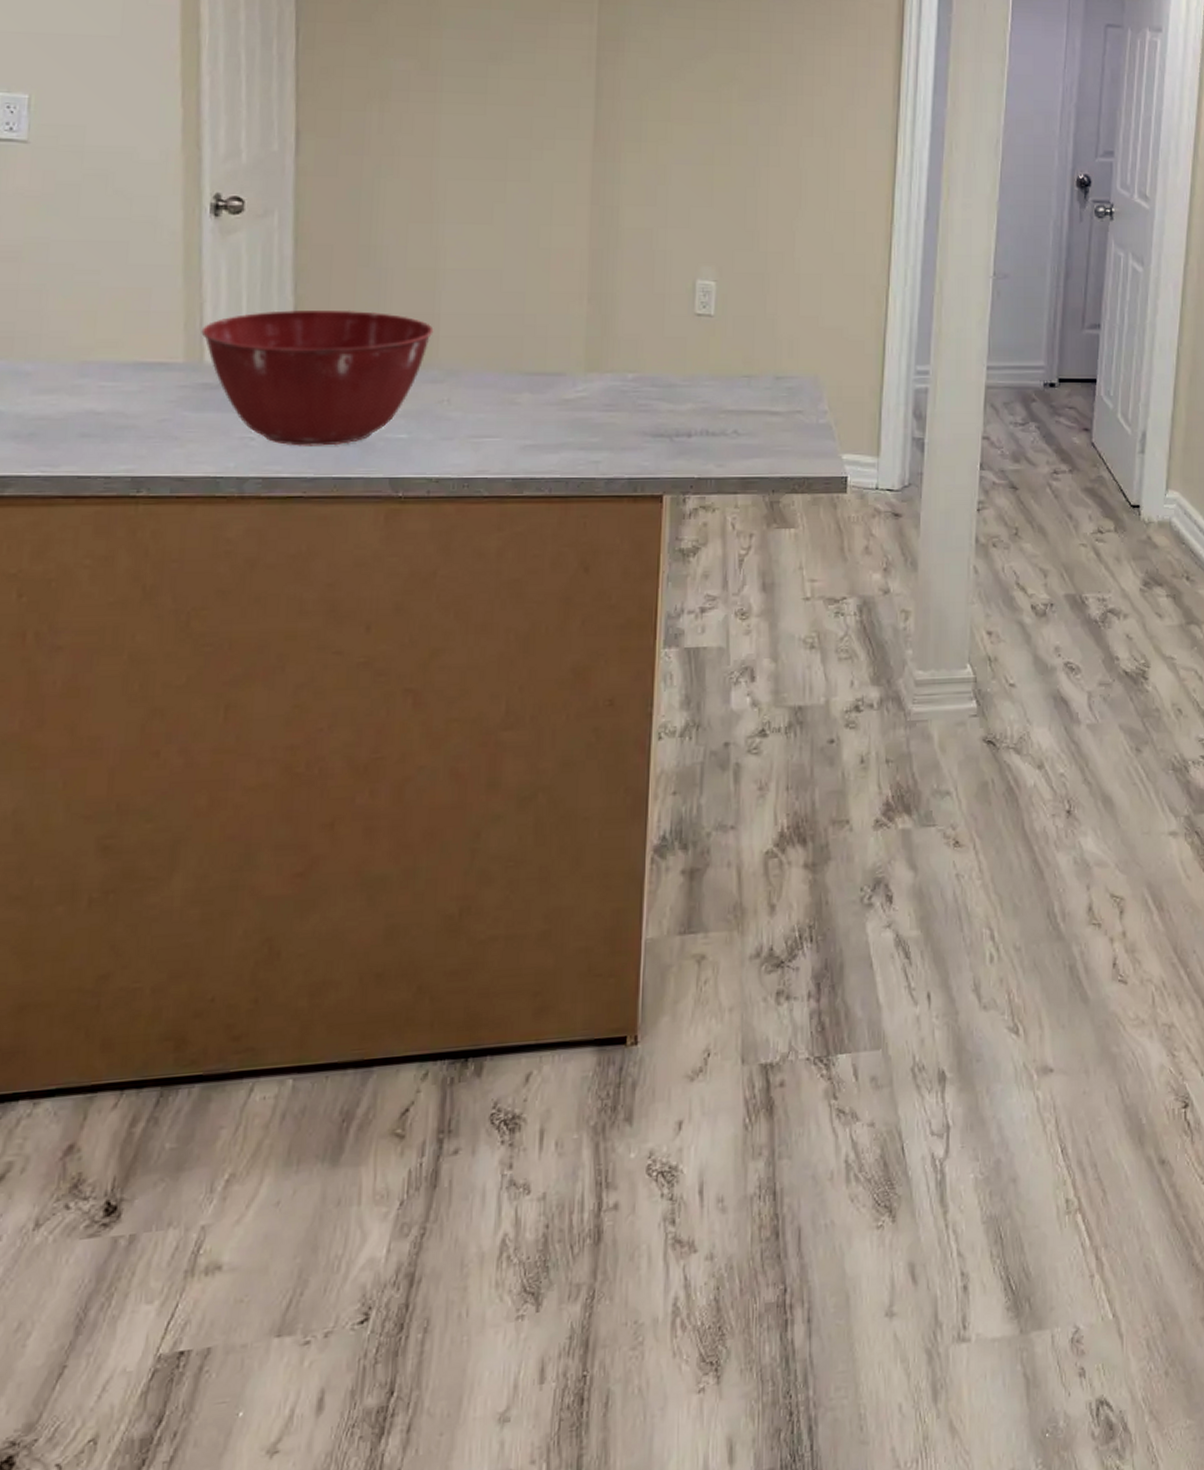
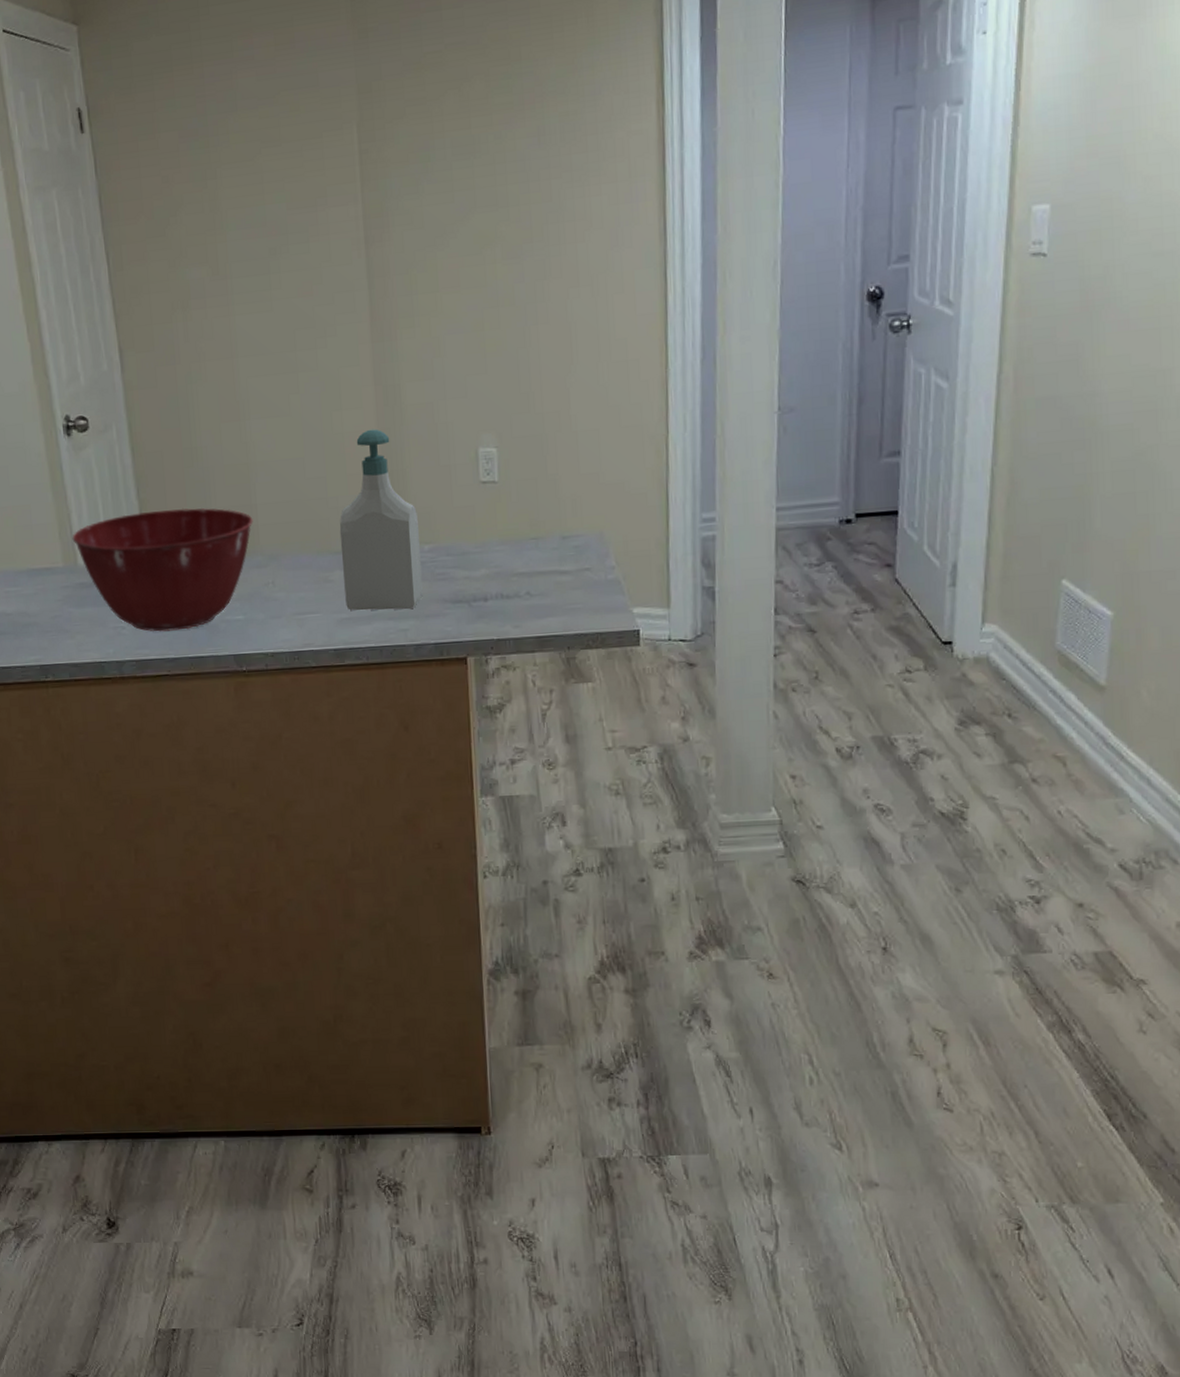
soap bottle: none [532,248,624,441] -> present [339,429,423,611]

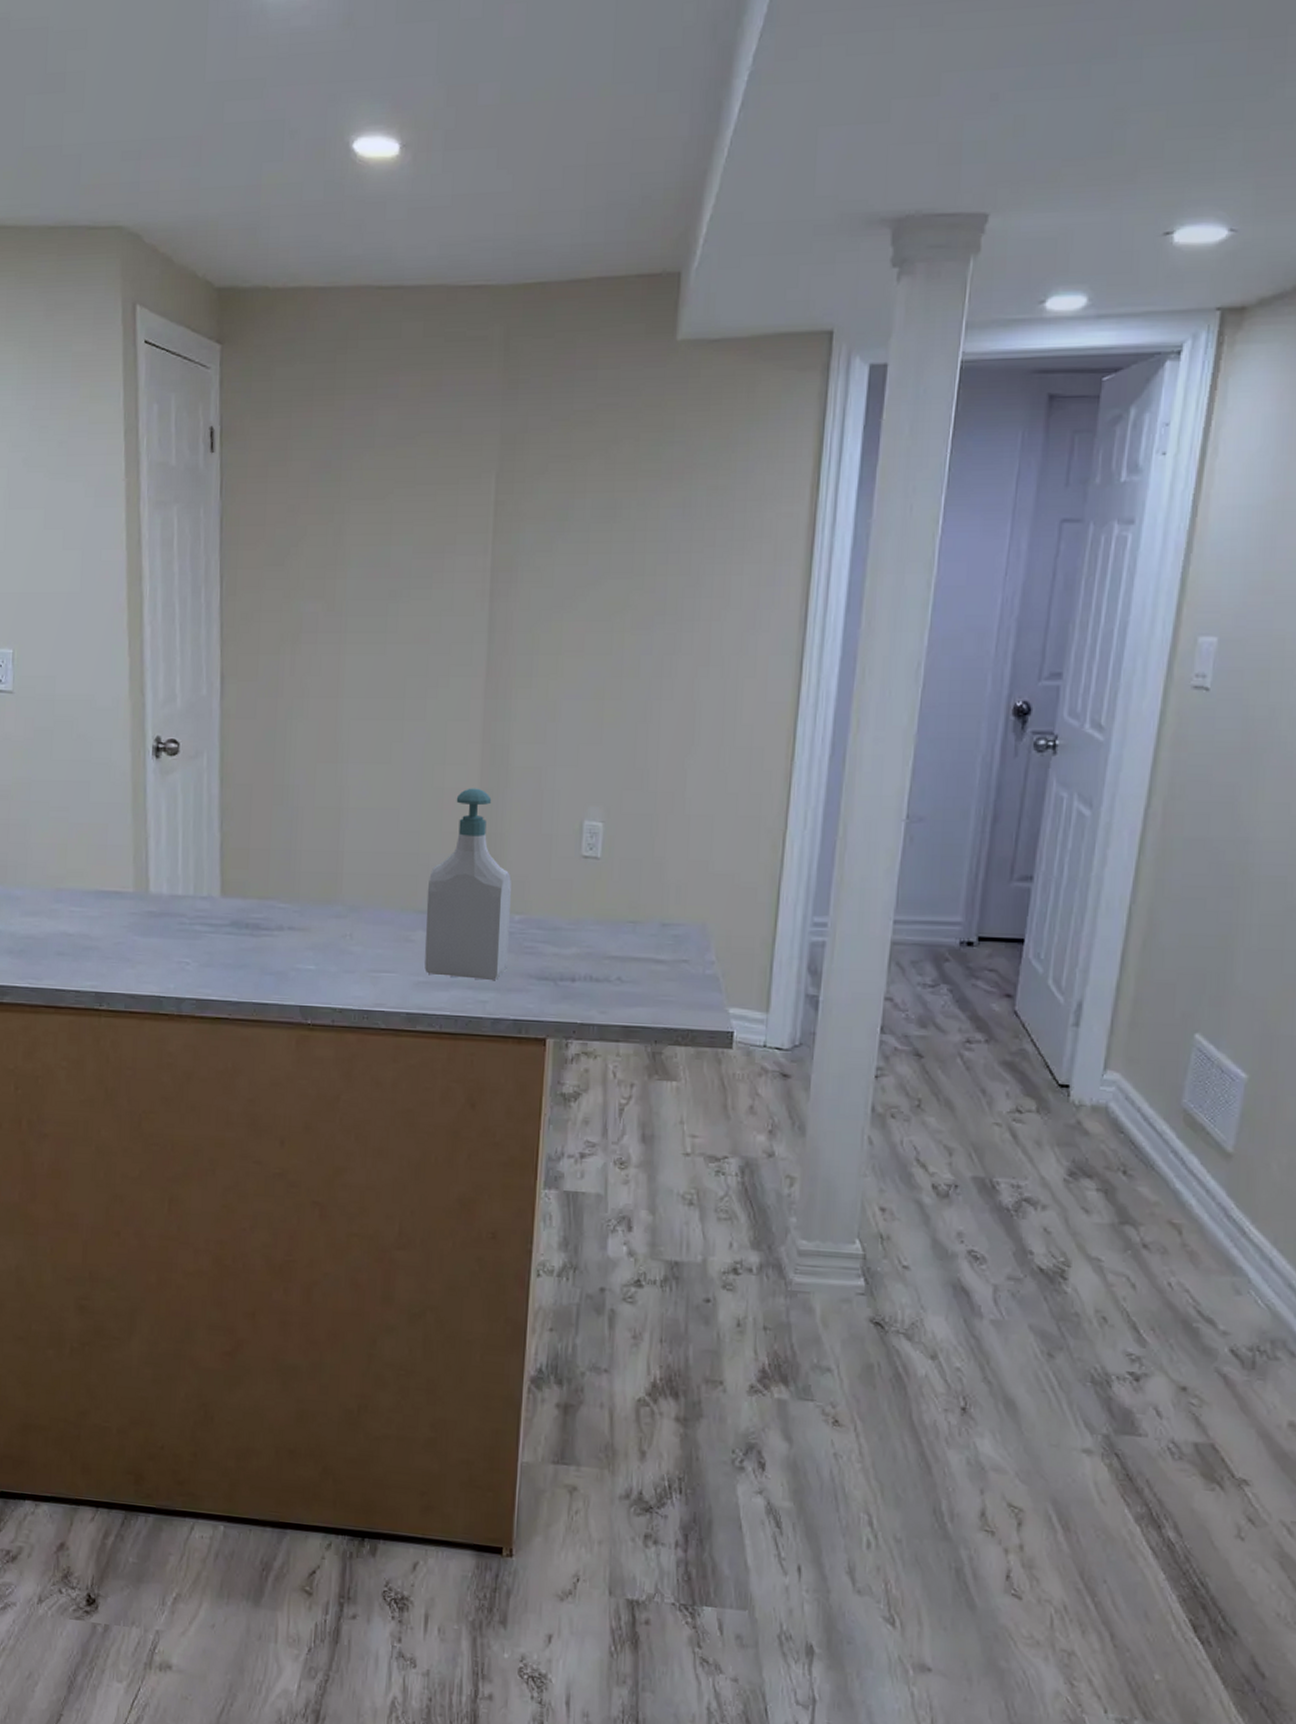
mixing bowl: present [72,508,253,632] -> none [146,846,338,974]

